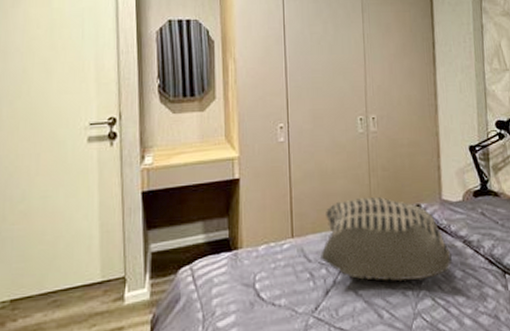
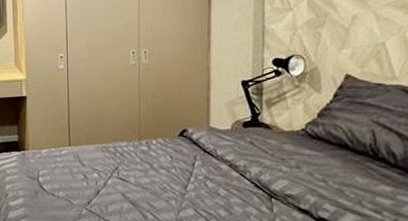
cushion: present [319,197,453,282] -> none [92,119,217,193]

